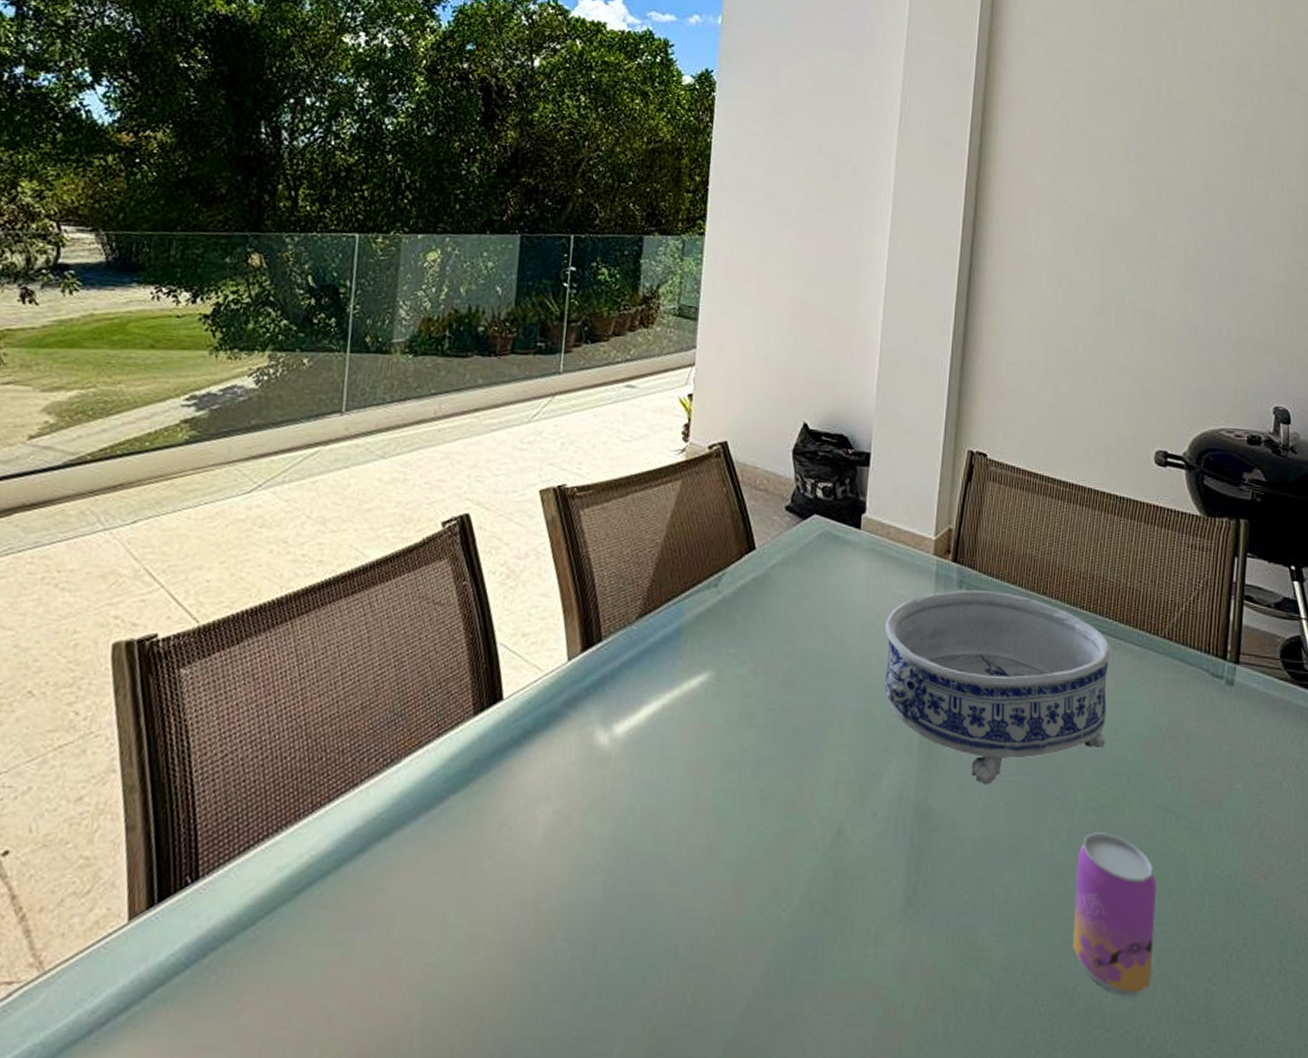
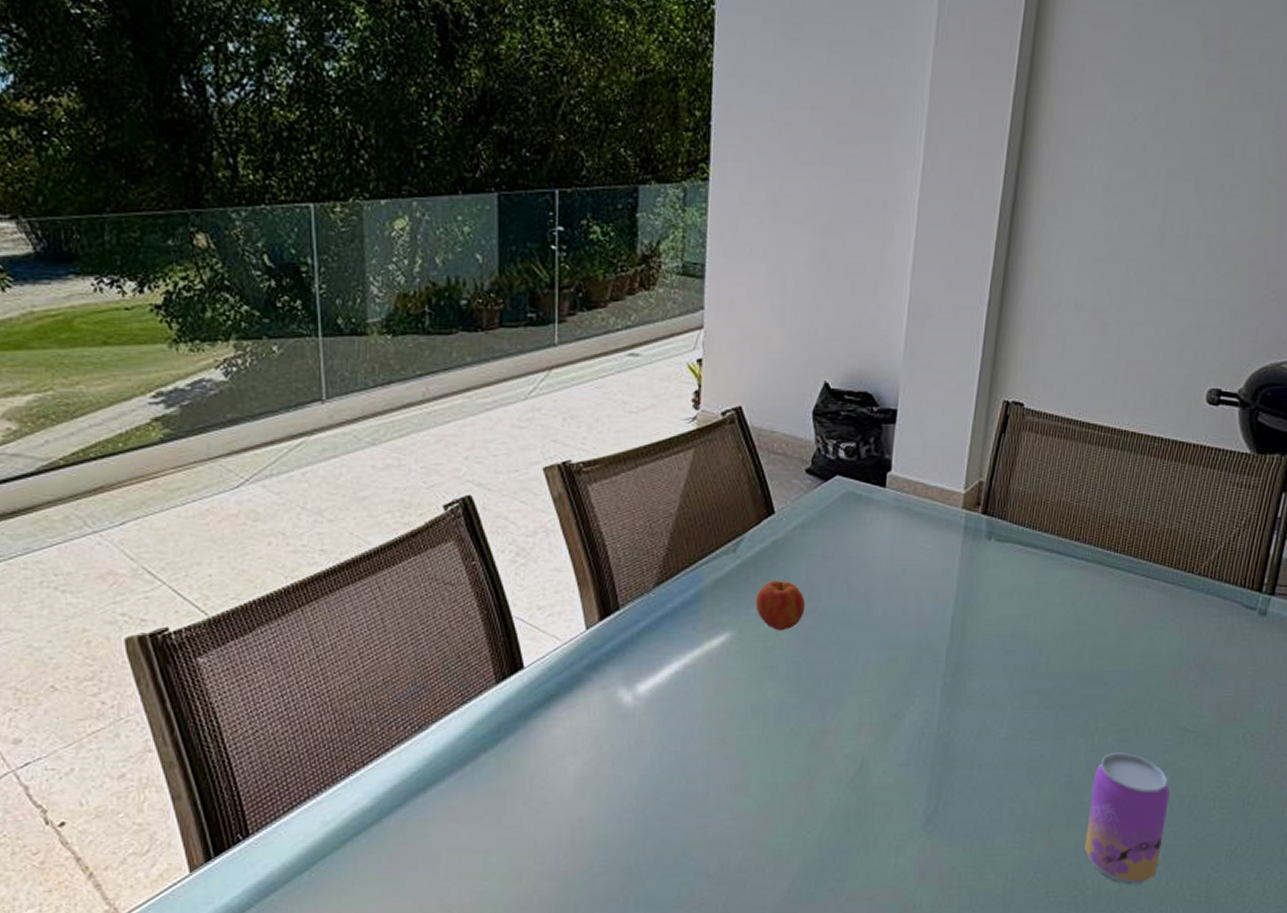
apple: none [734,620,784,674] -> present [755,581,806,631]
decorative bowl: present [885,590,1112,785] -> none [909,540,1144,718]

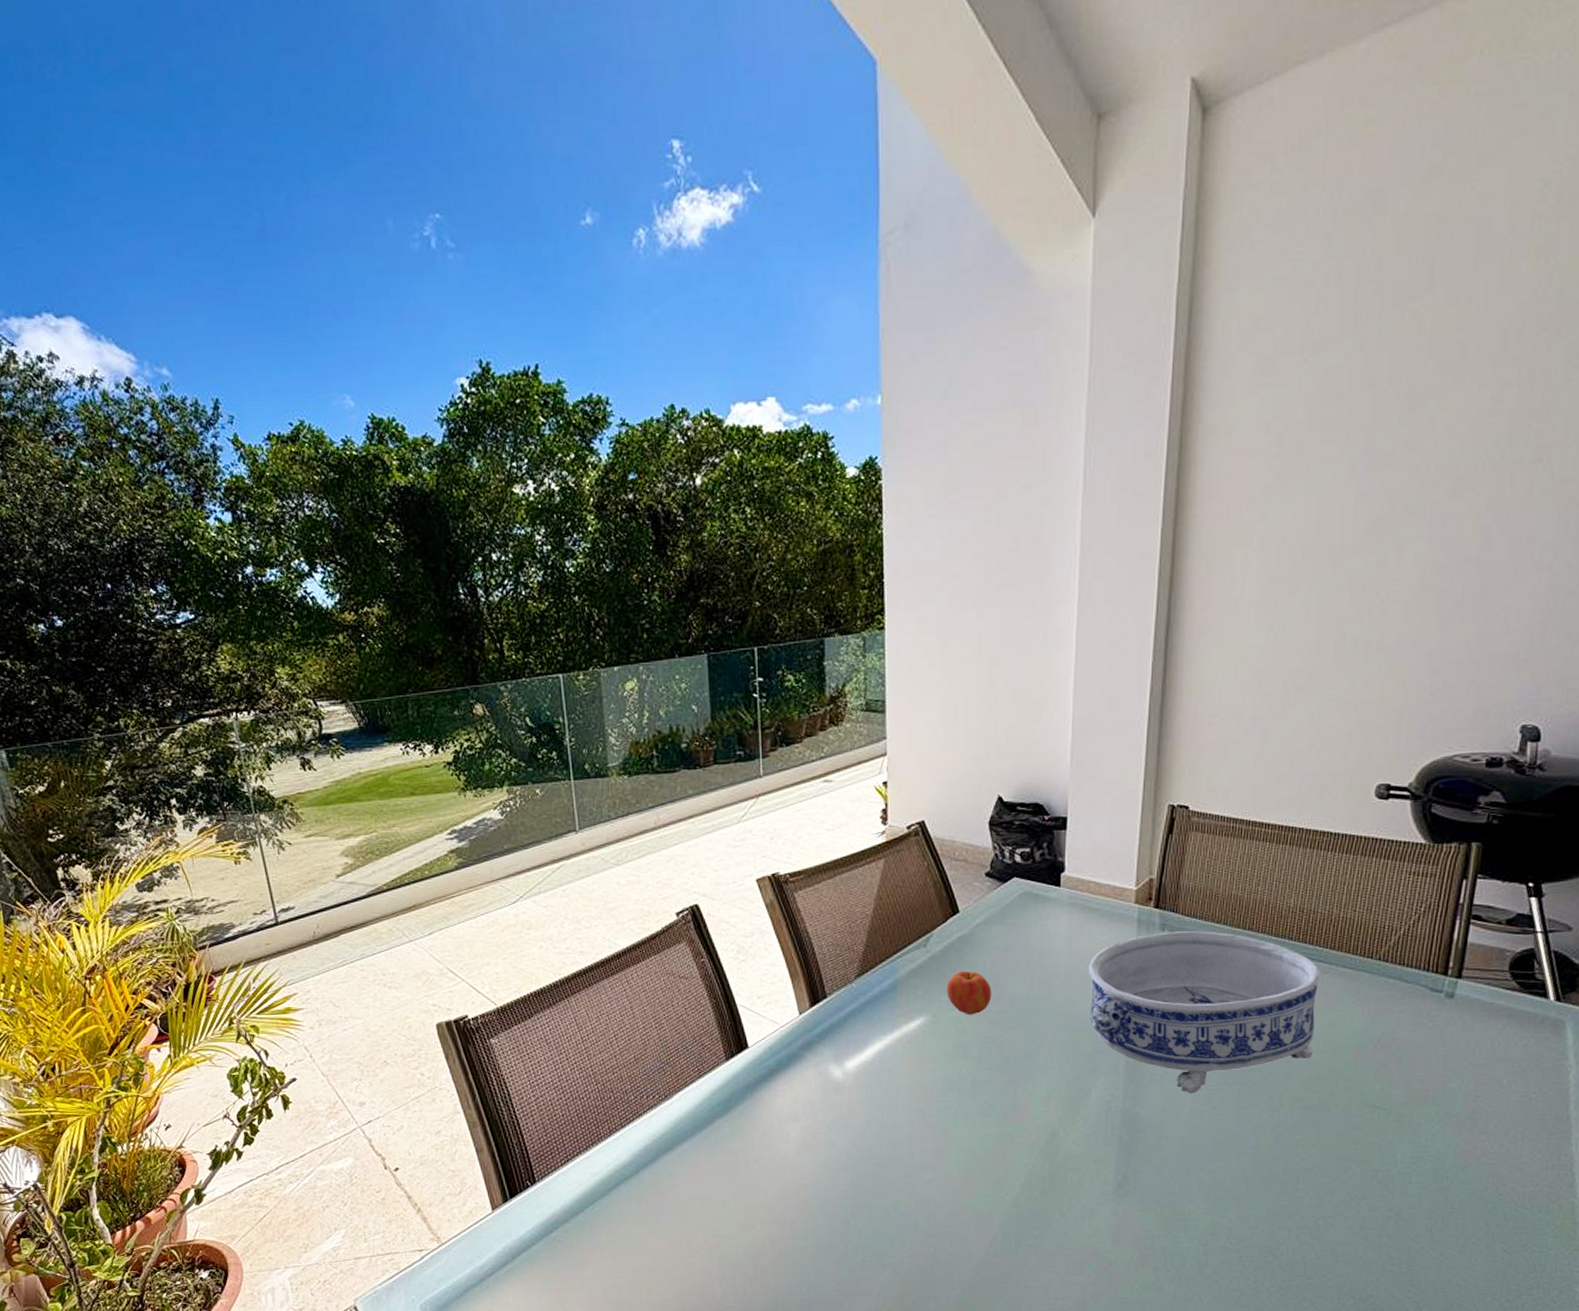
decorative bowl: none [909,540,1144,718] -> present [1089,931,1322,1094]
beer can: present [1084,752,1170,885] -> none [1276,1127,1363,1253]

